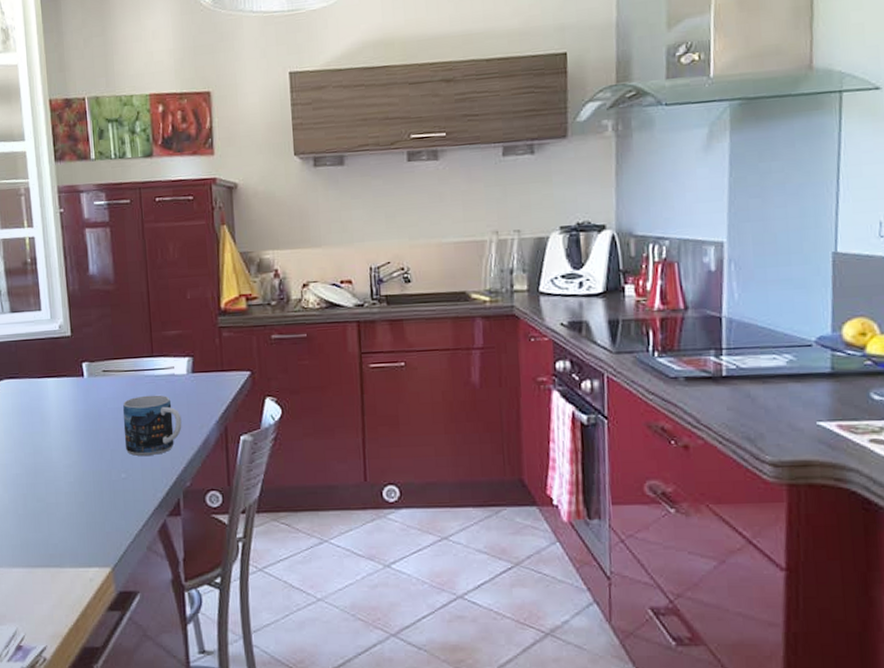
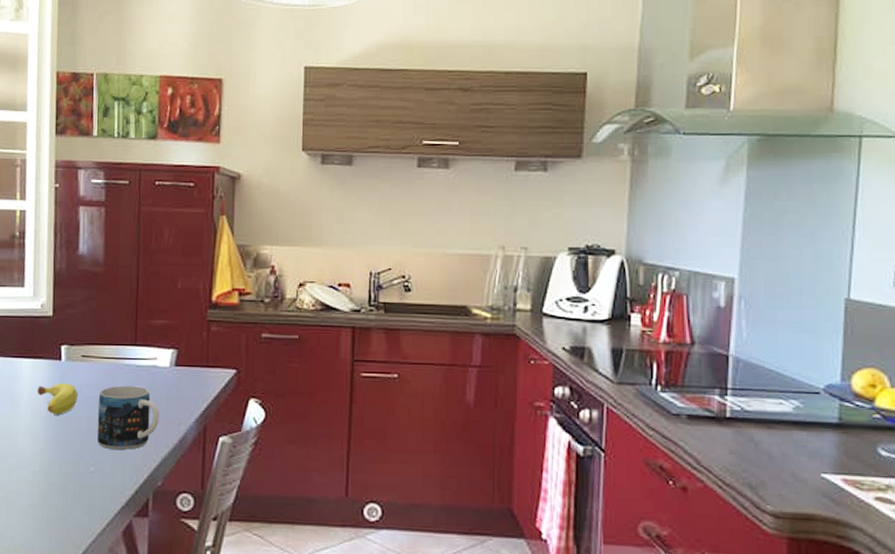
fruit: none [65,398,104,428] -> present [38,383,79,415]

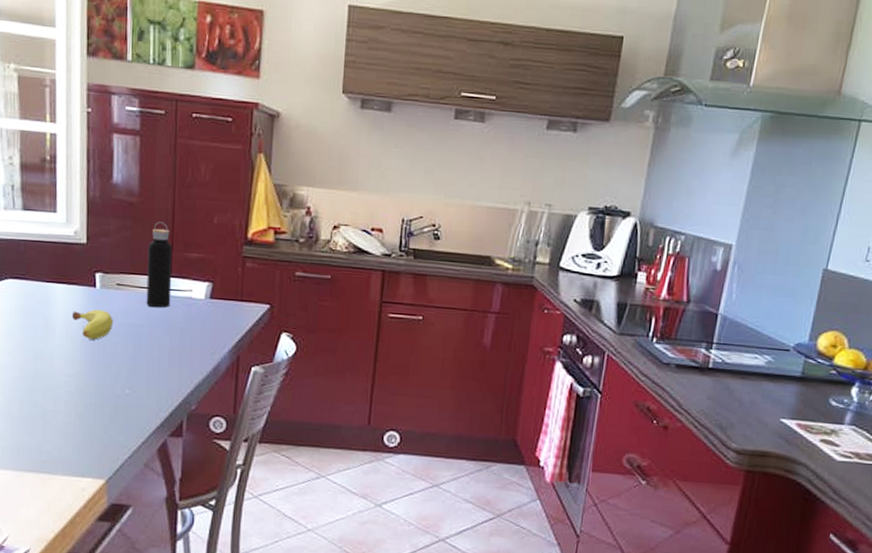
mug: present [97,385,159,450] -> none [132,314,194,375]
water bottle: none [111,290,138,379] -> present [146,221,173,308]

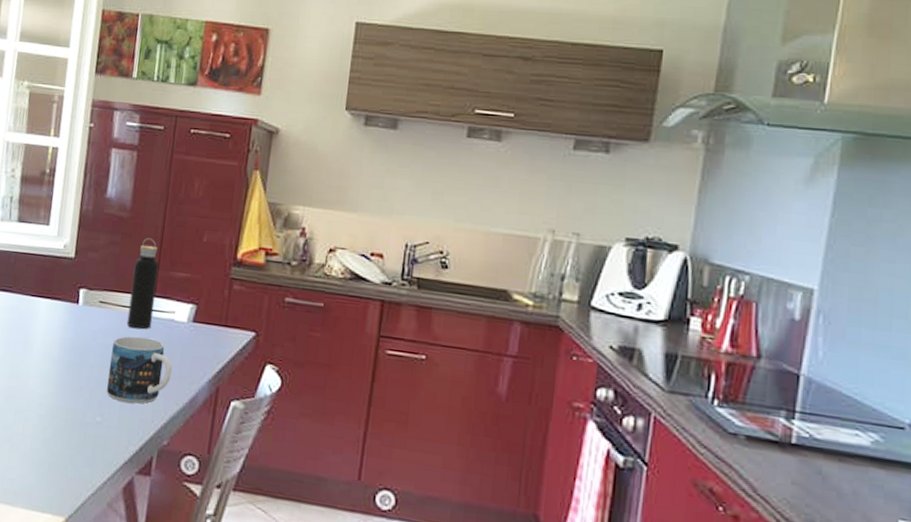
fruit: present [72,310,114,340] -> none [52,327,93,360]
mug: none [132,314,194,375] -> present [107,336,172,404]

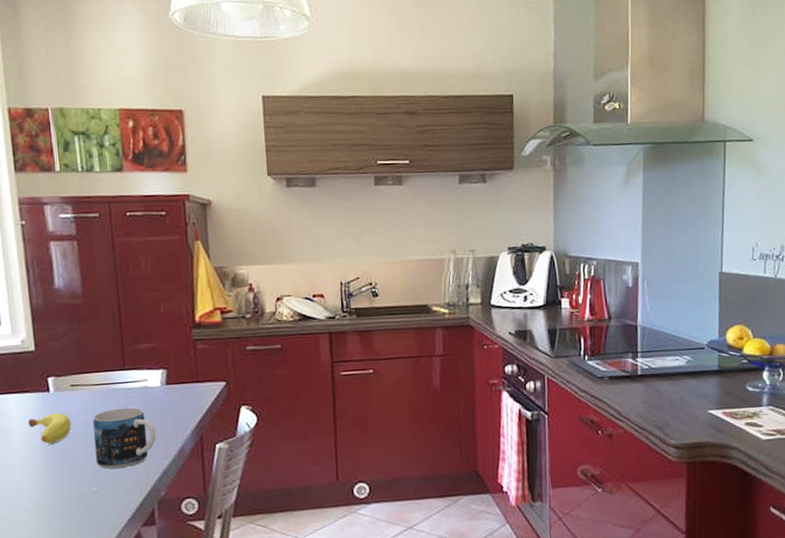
fruit: none [52,327,93,360] -> present [28,413,72,444]
water bottle: present [126,238,160,329] -> none [98,318,128,403]

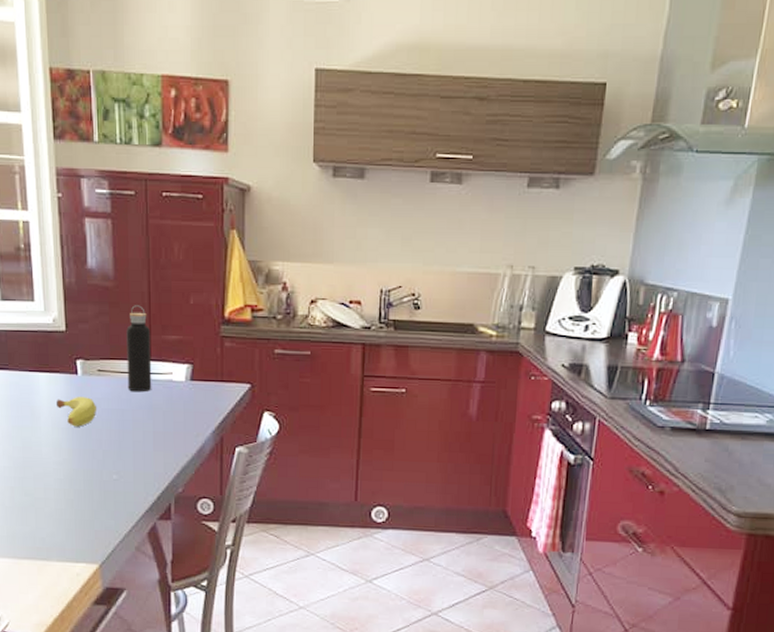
mug: present [92,407,156,469] -> none [117,399,177,460]
water bottle: none [98,318,128,403] -> present [126,305,152,392]

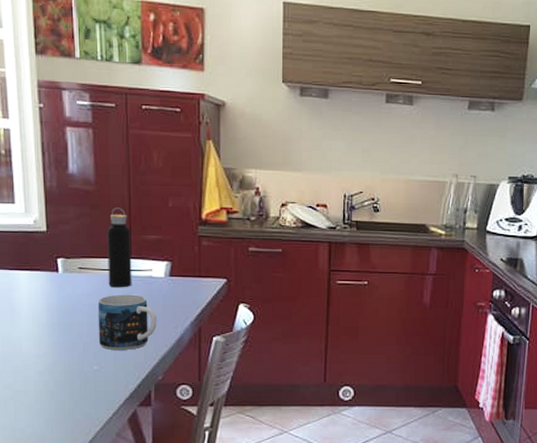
fruit: present [57,397,97,427] -> none [37,293,78,321]
mug: none [117,399,177,460] -> present [97,294,157,351]

